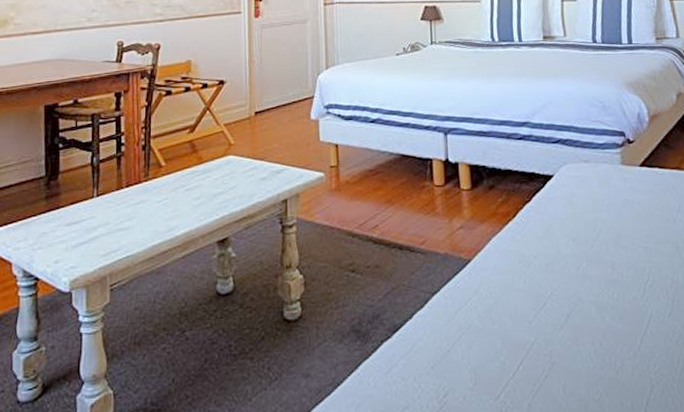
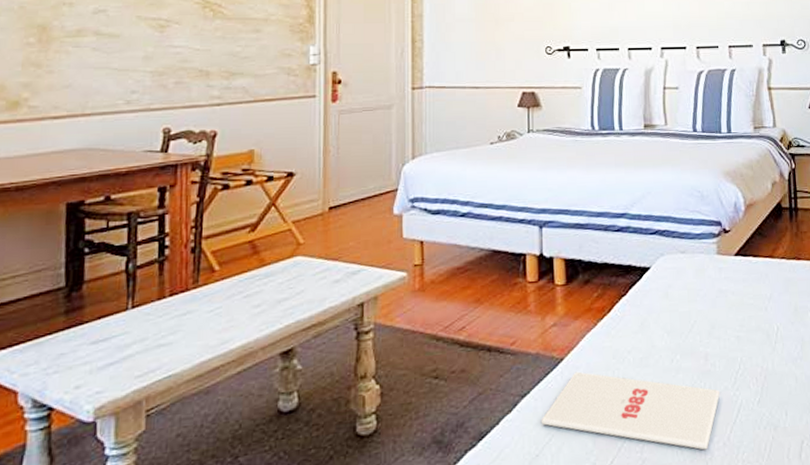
magazine: none [451,273,629,359] -> present [541,371,721,450]

